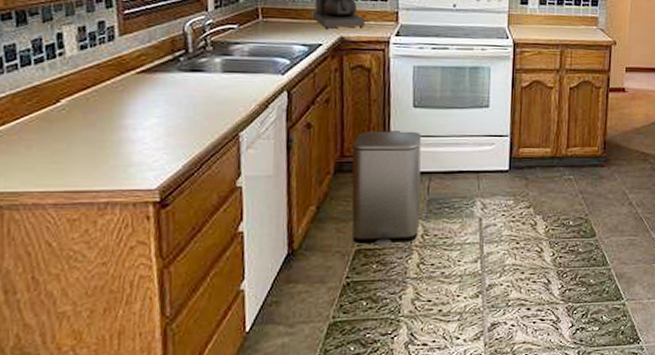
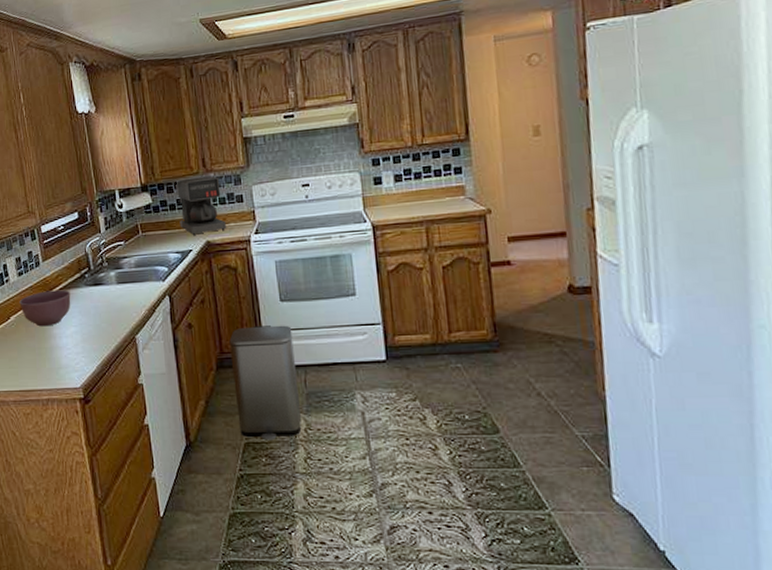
bowl: none [77,72,156,115] -> present [19,289,71,327]

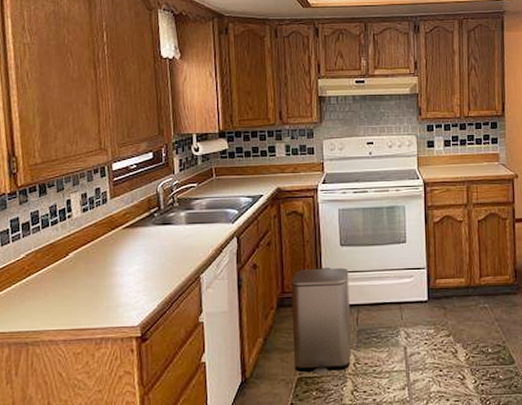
bowl: present [19,289,71,327] -> none [80,228,137,264]
coffee maker: present [175,175,226,236] -> none [252,127,296,182]

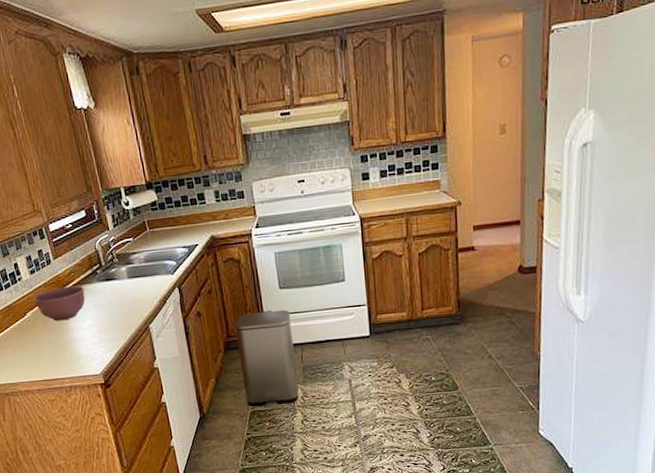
bowl: none [80,228,137,264] -> present [34,285,86,321]

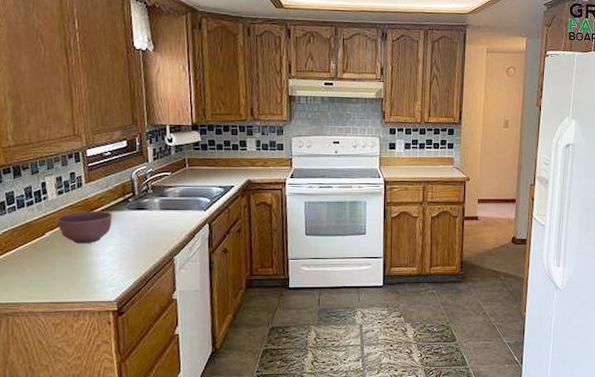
pedal bin: present [235,309,299,409] -> none [259,254,313,348]

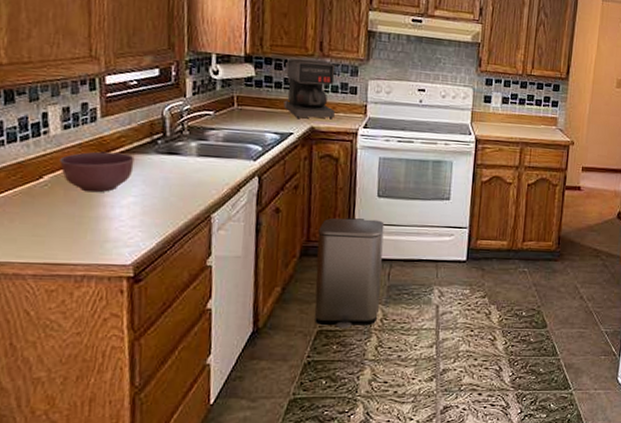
coffee maker: none [224,122,266,174] -> present [283,57,335,120]
pedal bin: none [259,254,313,348] -> present [314,218,385,329]

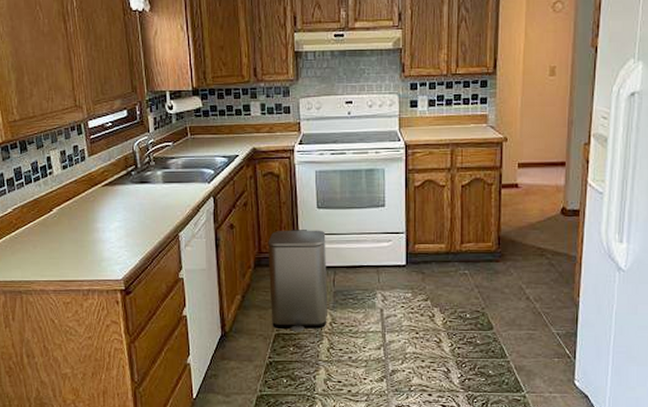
bowl: present [59,151,135,193] -> none [62,185,116,220]
coffee maker: present [283,57,335,120] -> none [226,85,272,142]

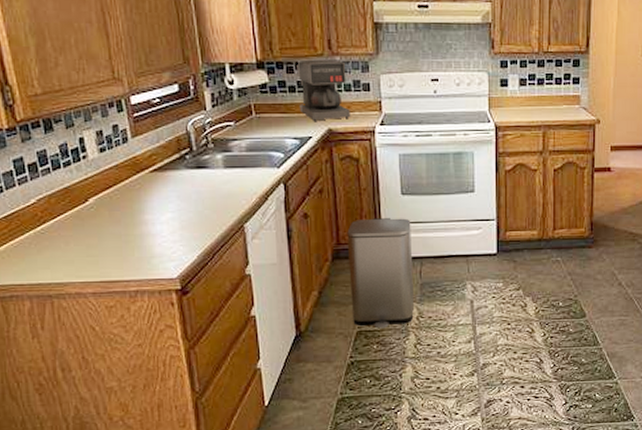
coffee maker: none [226,85,272,142] -> present [296,58,350,122]

